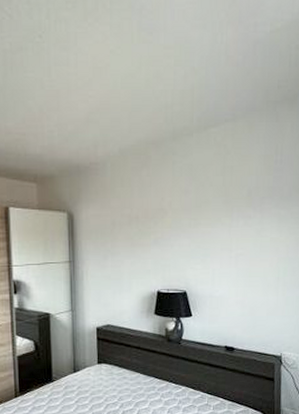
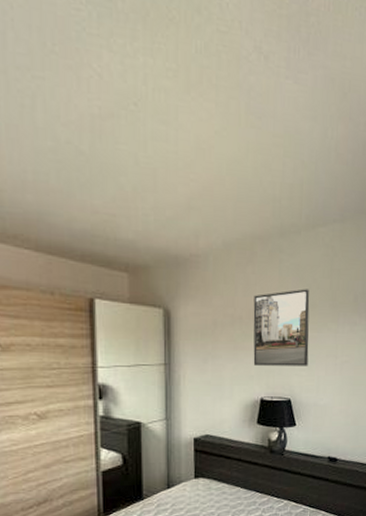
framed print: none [149,187,203,261] -> present [253,289,310,366]

